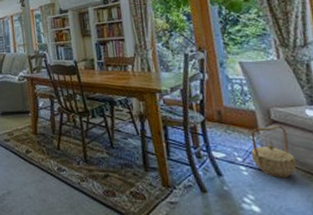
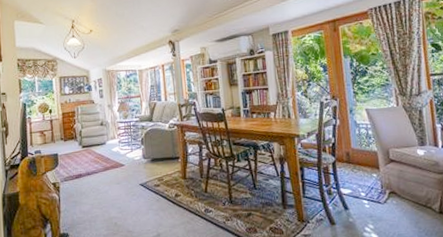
basket: present [250,125,297,178] -> none [372,164,408,209]

